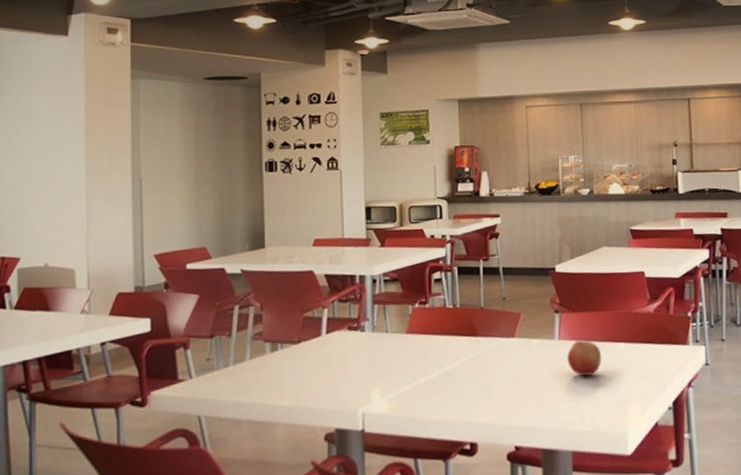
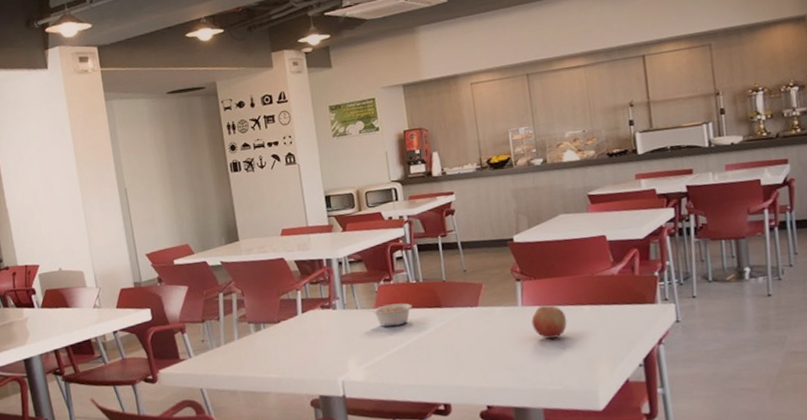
legume: none [398,329,447,355] -> present [367,303,412,327]

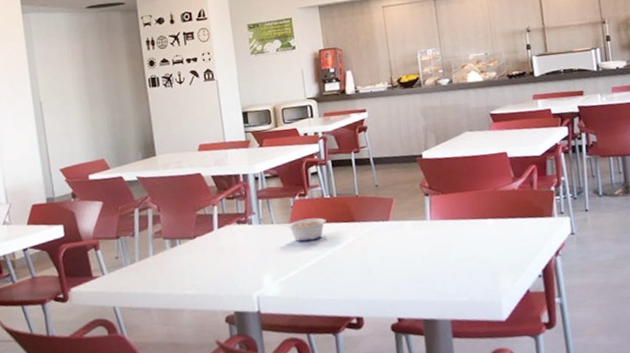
fruit: present [531,305,567,339] -> none [439,219,473,252]

